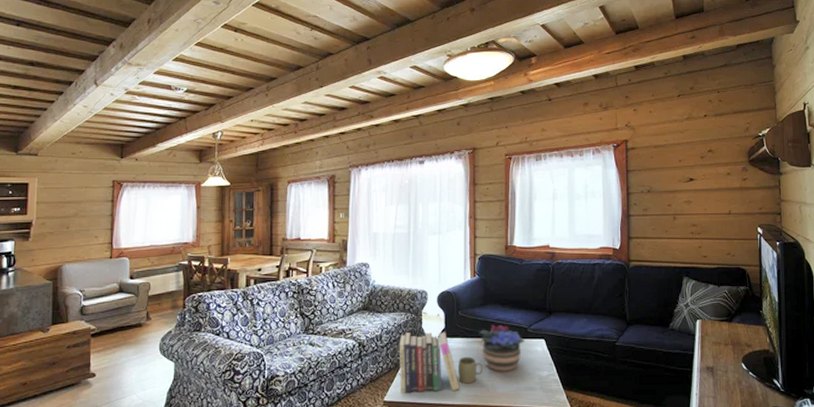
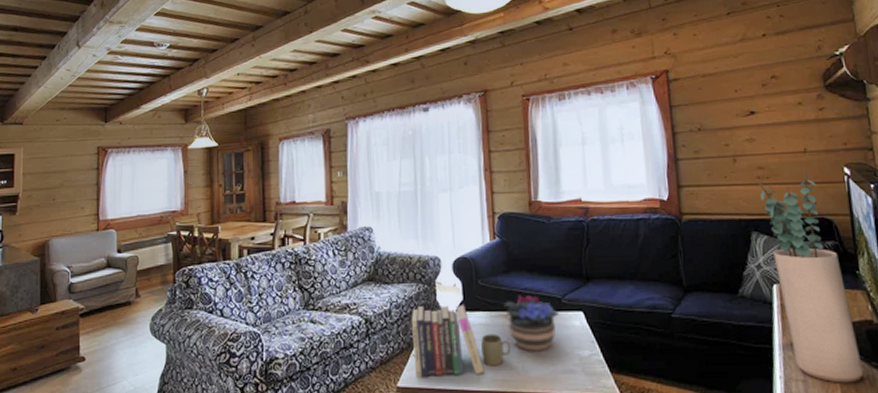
vase: none [691,228,759,399] -> present [758,170,864,383]

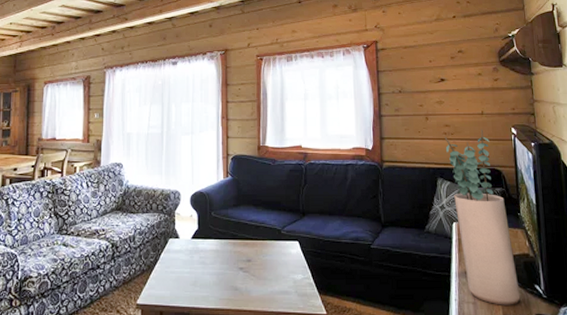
books: present [411,303,484,378] -> none [152,232,213,297]
mug: present [481,333,512,366] -> none [212,259,237,287]
potted flower: present [503,295,559,353] -> none [232,225,278,276]

